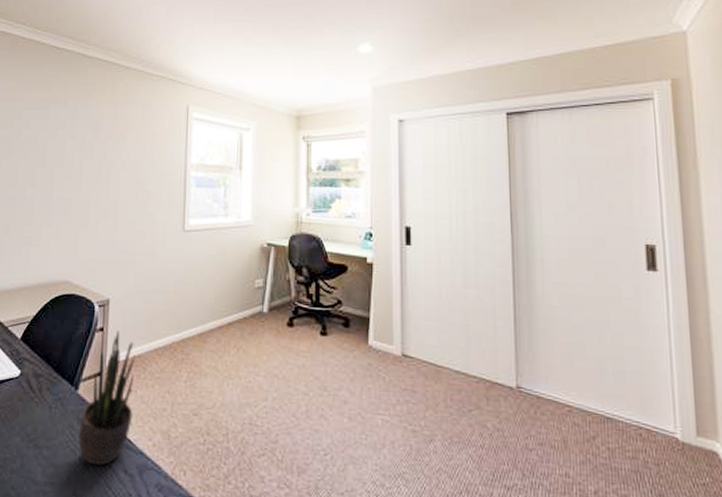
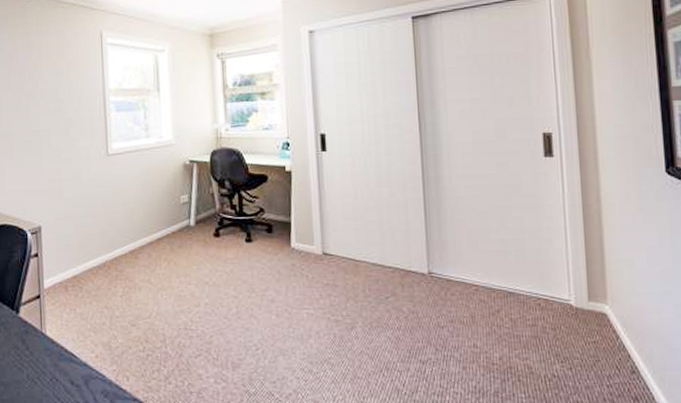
potted plant: present [77,330,136,466] -> none [23,255,74,380]

